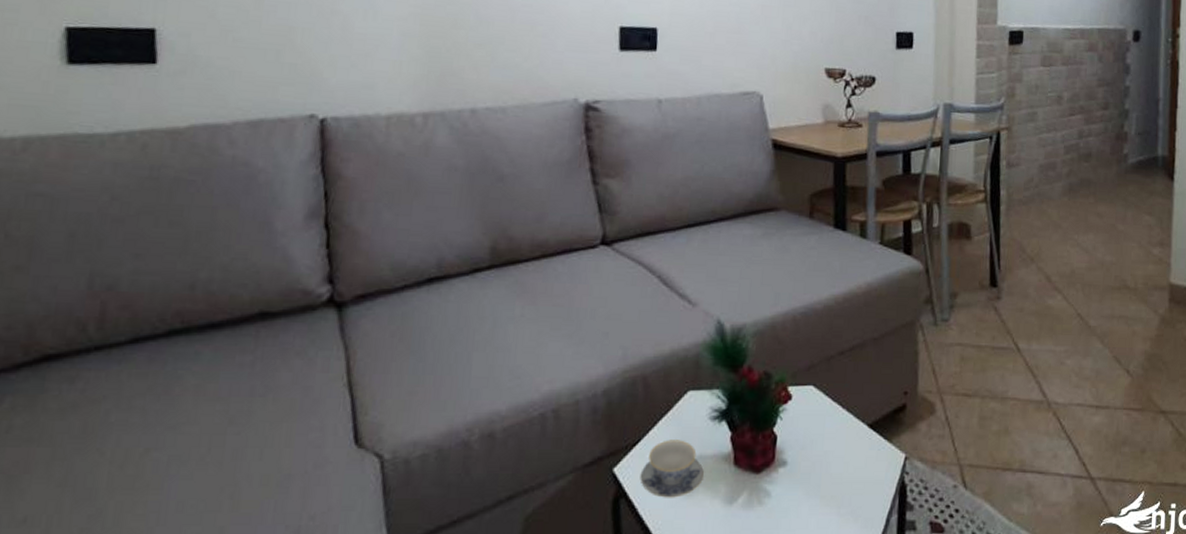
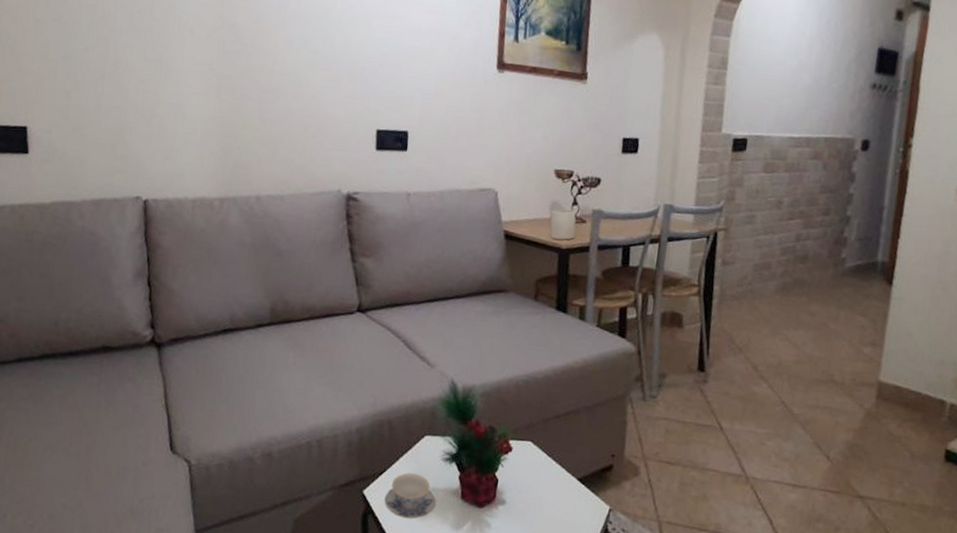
mug: none [822,112,852,148] -> present [549,208,577,240]

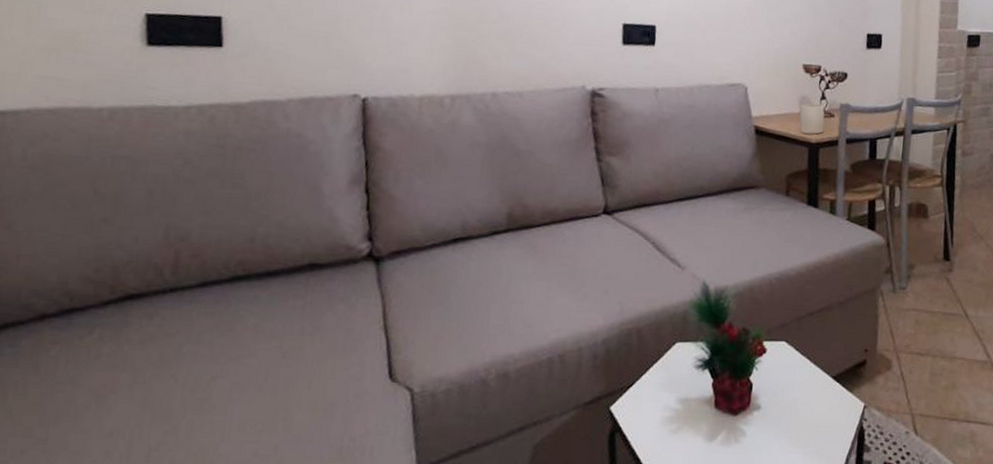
teacup: present [384,473,436,520] -> none [633,384,688,434]

